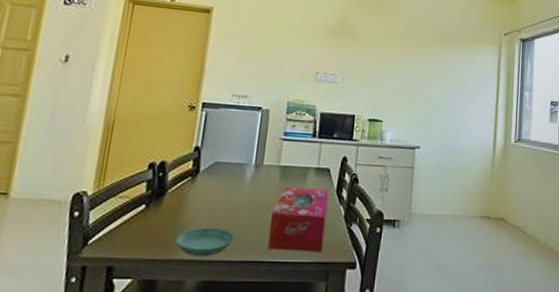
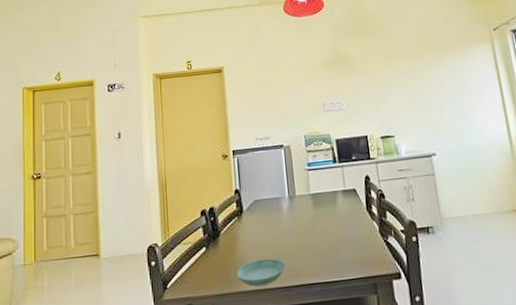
tissue box: present [268,186,330,252] -> none [312,208,366,271]

